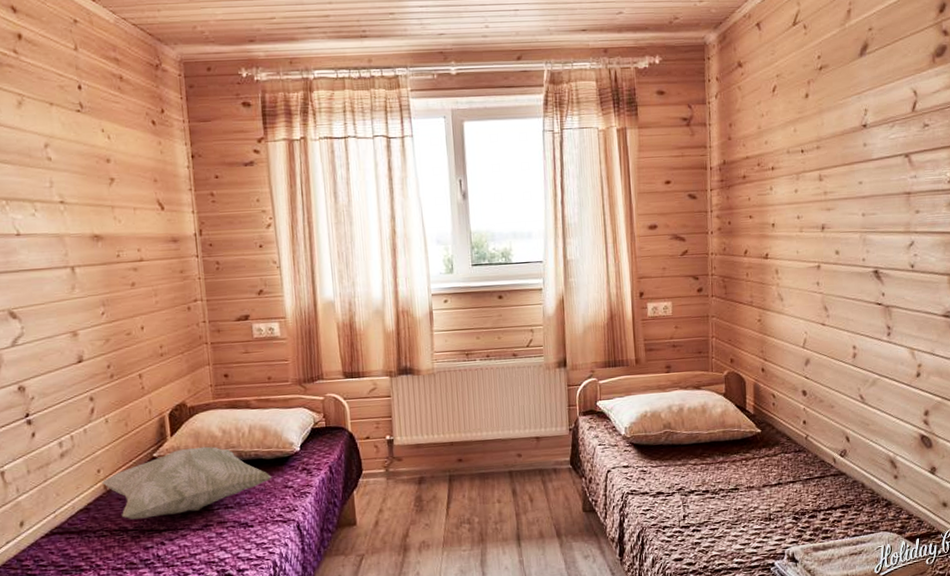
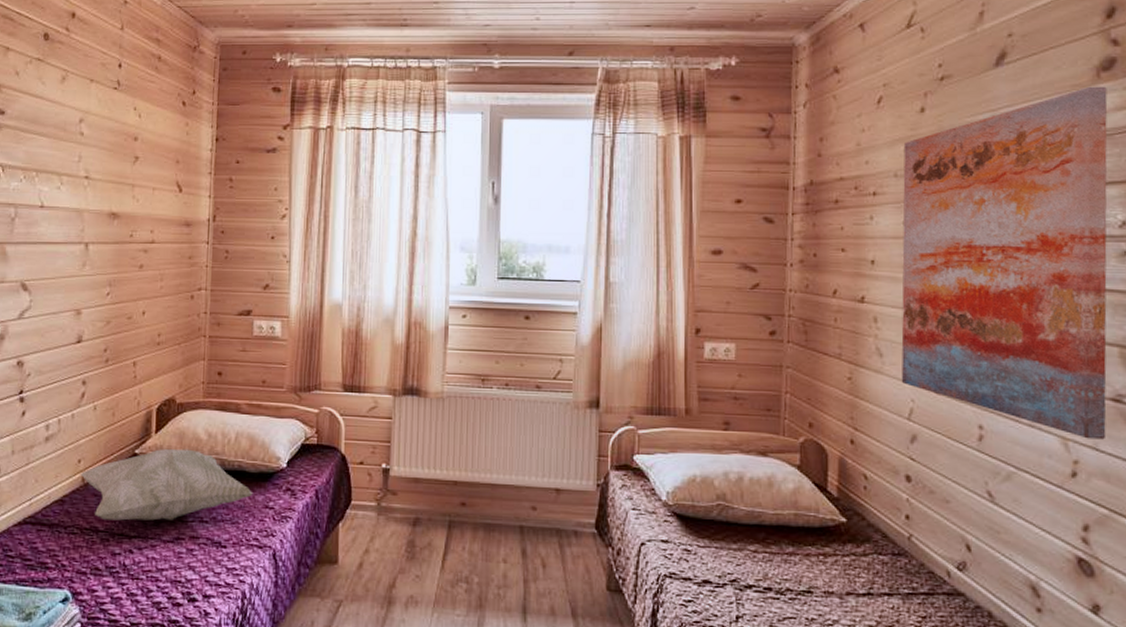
wall art: none [793,69,940,347] -> present [901,86,1108,440]

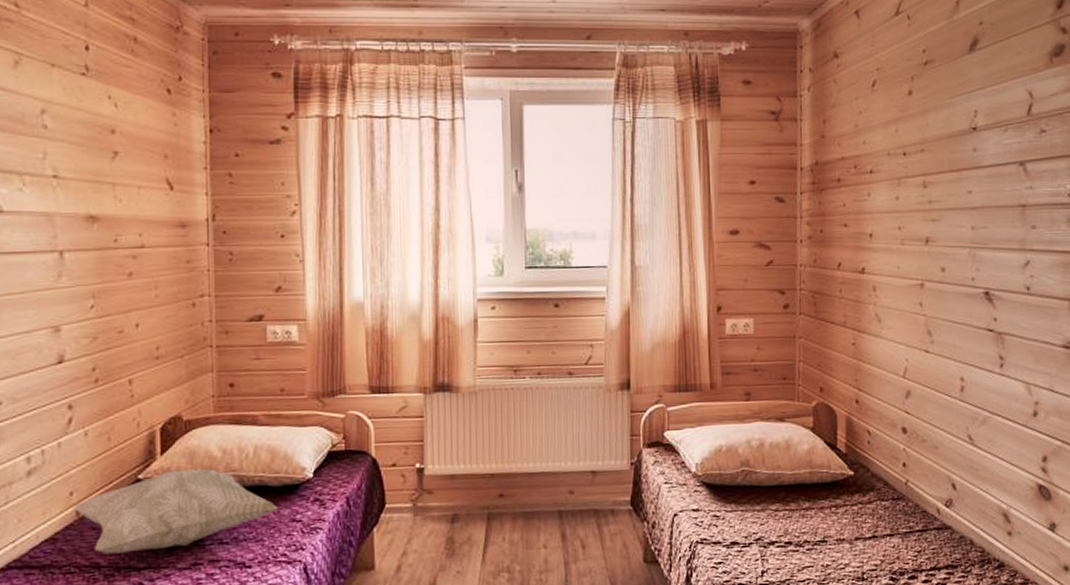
wall art: present [901,86,1108,440] -> none [895,70,1060,382]

